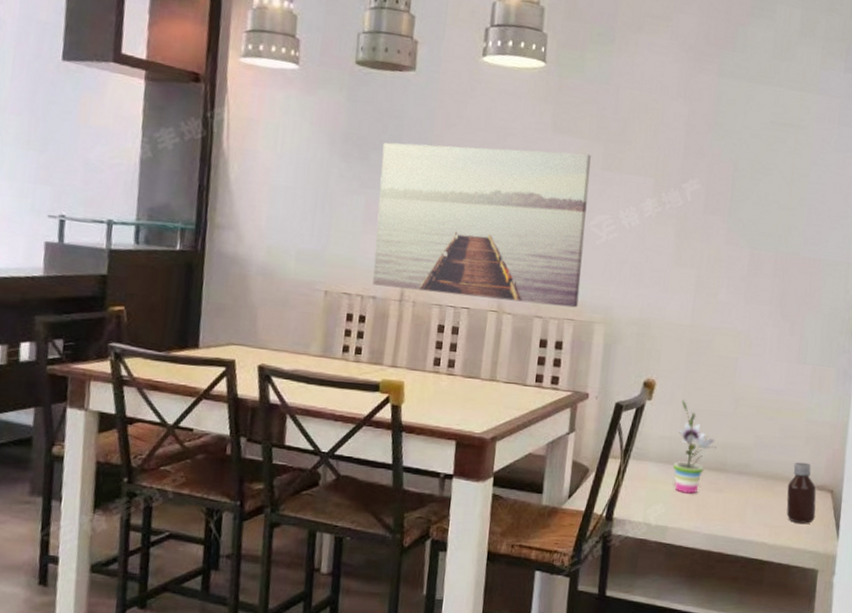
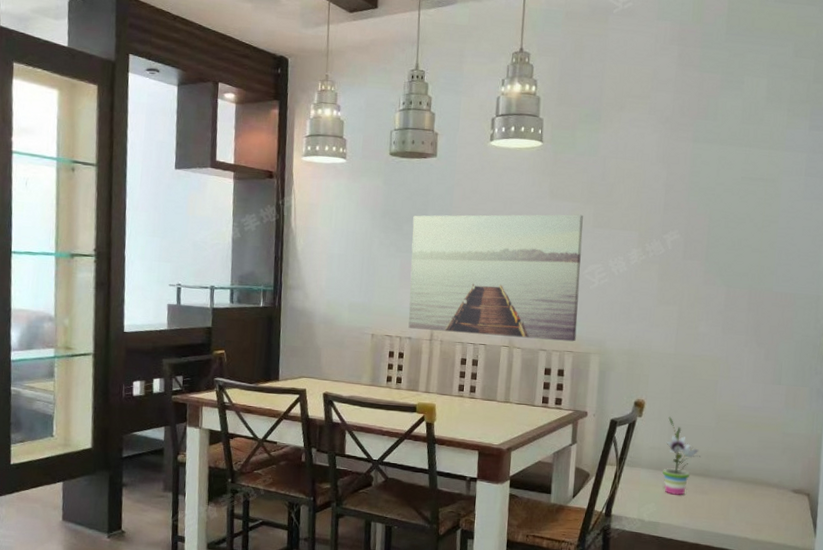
bottle: present [786,462,817,524] -> none [766,469,794,522]

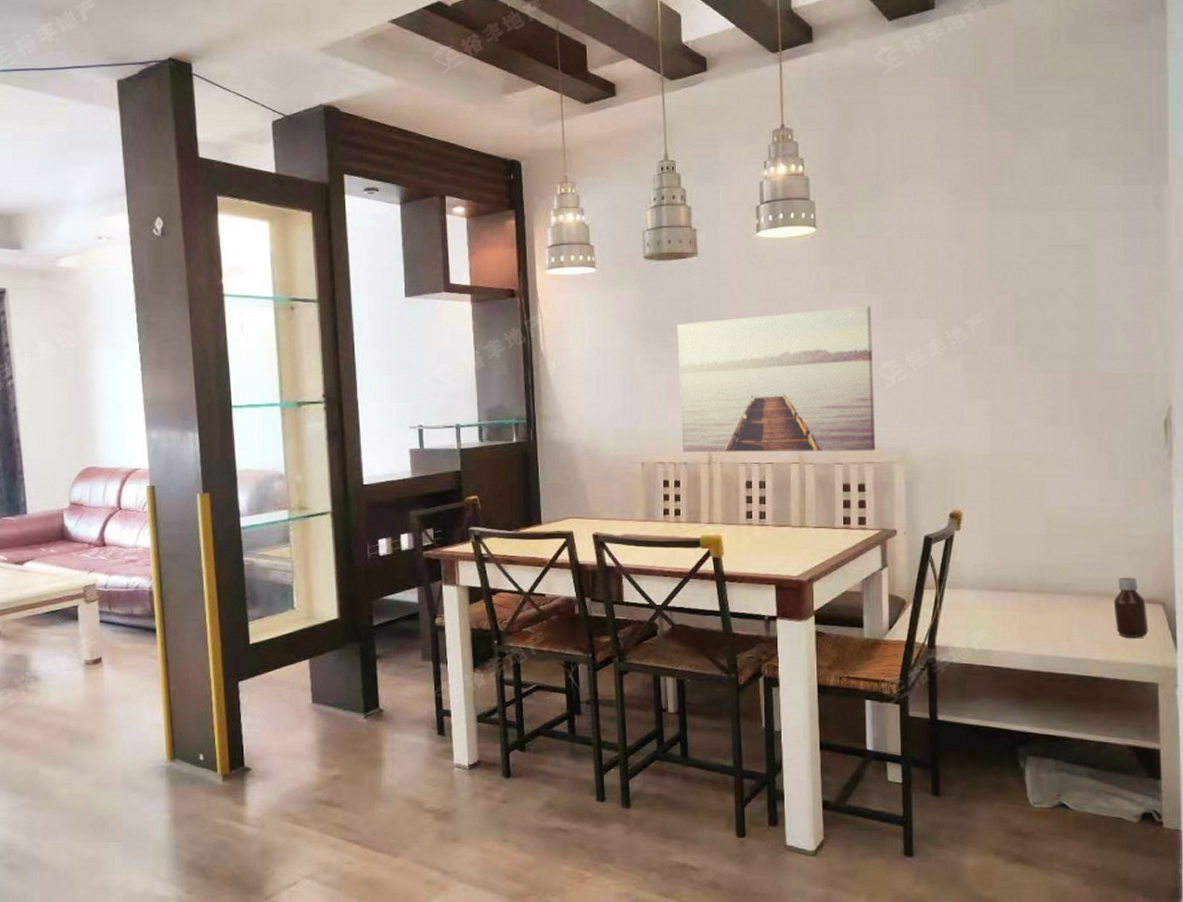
potted plant: present [662,416,701,496] -> none [990,527,1034,618]
bottle: none [766,469,794,522] -> present [1113,577,1149,638]

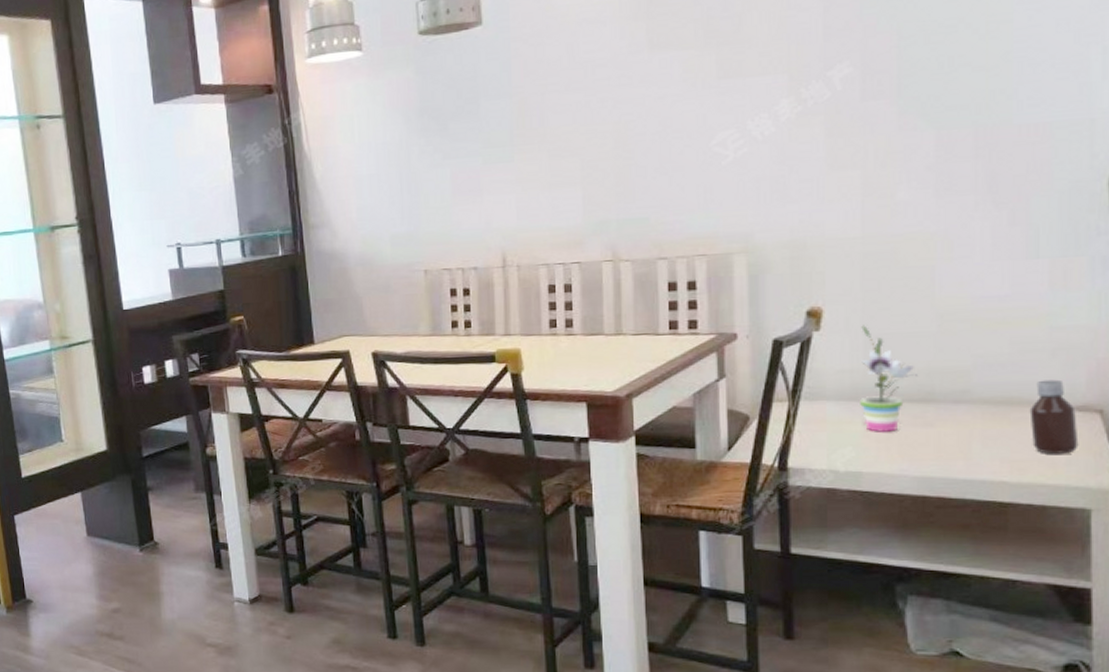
wall art: present [677,305,875,452] -> none [460,65,709,256]
potted plant: none [990,527,1034,618] -> present [860,325,919,433]

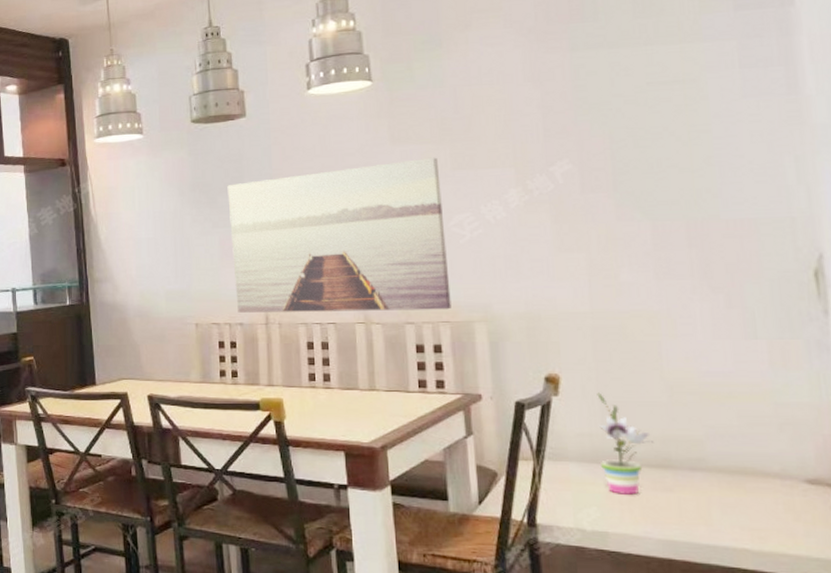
wall art: none [460,65,709,256] -> present [227,157,451,313]
bottle: present [1029,379,1079,454] -> none [763,452,815,525]

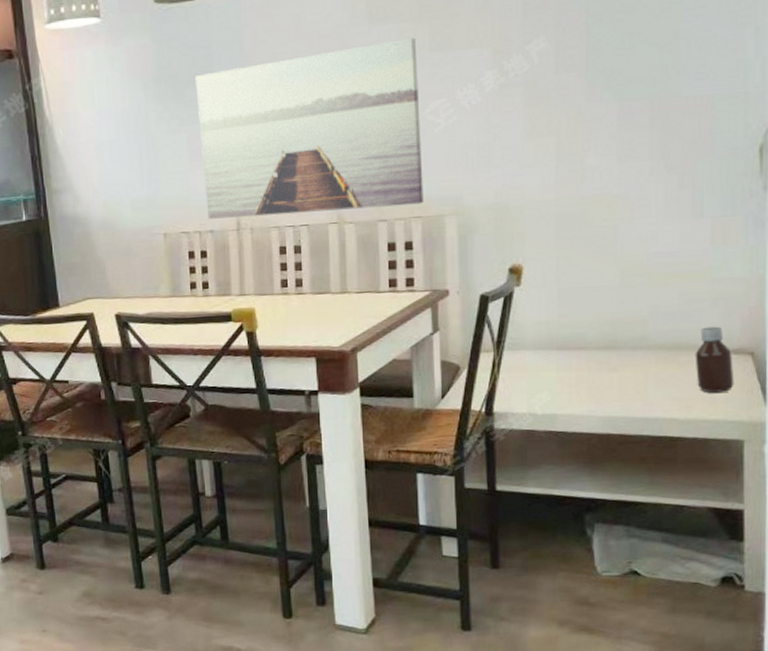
potted plant: present [597,392,655,496] -> none [555,280,604,379]
bottle: none [763,452,815,525] -> present [695,326,734,393]

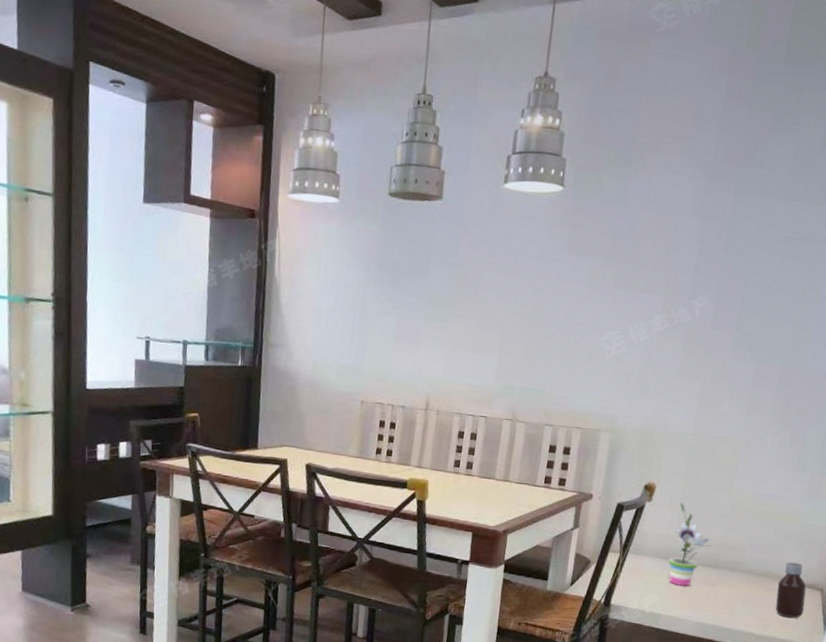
wall art: present [195,37,424,219] -> none [402,267,604,417]
potted plant: none [555,280,604,379] -> present [668,502,712,587]

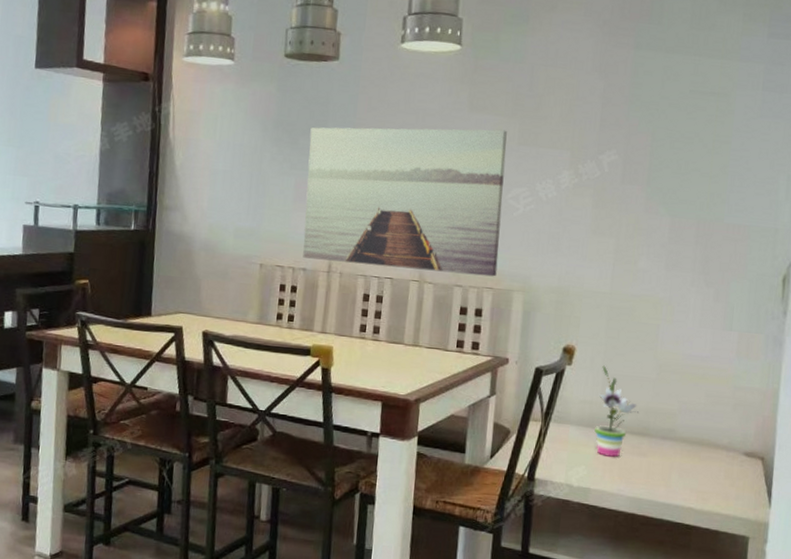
wall art: none [402,267,604,417] -> present [303,127,507,277]
bottle: present [775,562,807,618] -> none [714,428,746,490]

